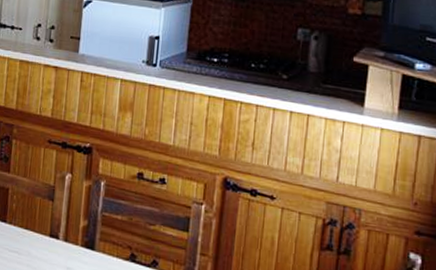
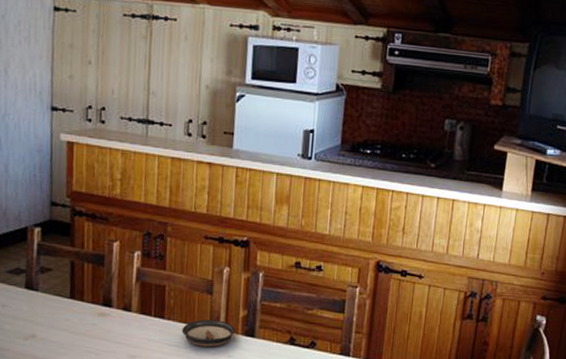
saucer: none [22,226,76,257] -> present [182,319,236,347]

